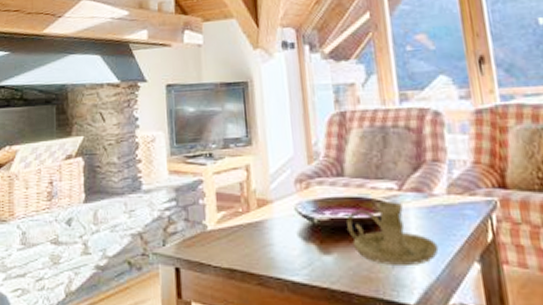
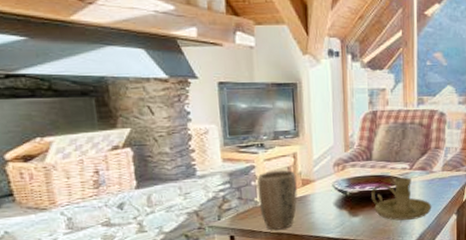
plant pot: none [204,186,252,264] -> present [256,170,297,230]

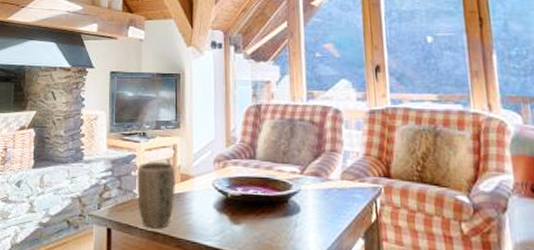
candle holder: present [371,177,432,221] -> none [255,183,331,239]

